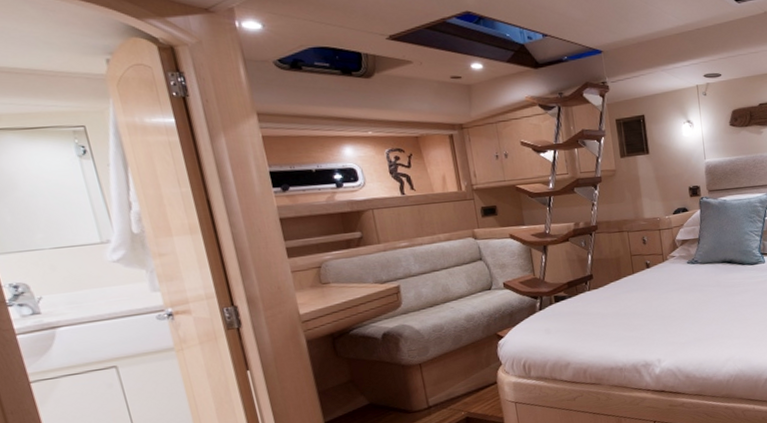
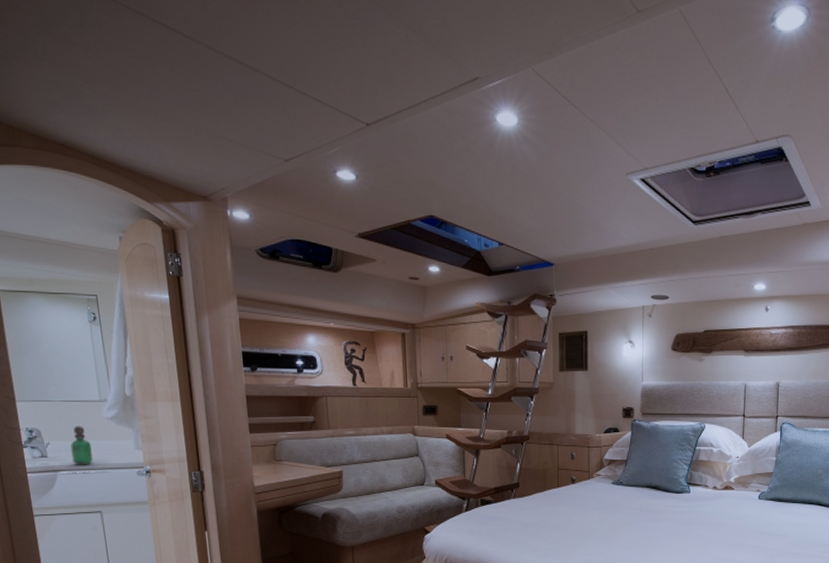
soap dispenser: none [69,273,100,318] -> present [70,426,93,465]

